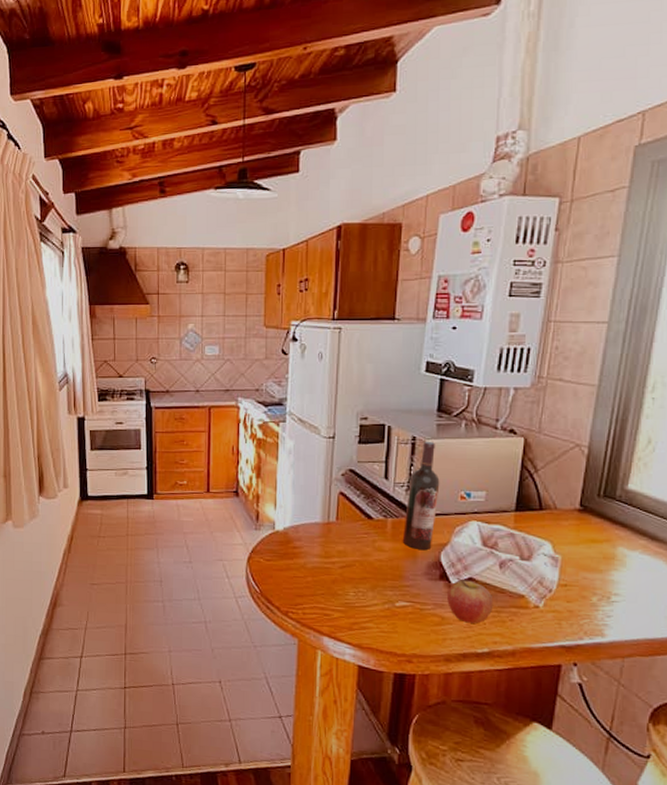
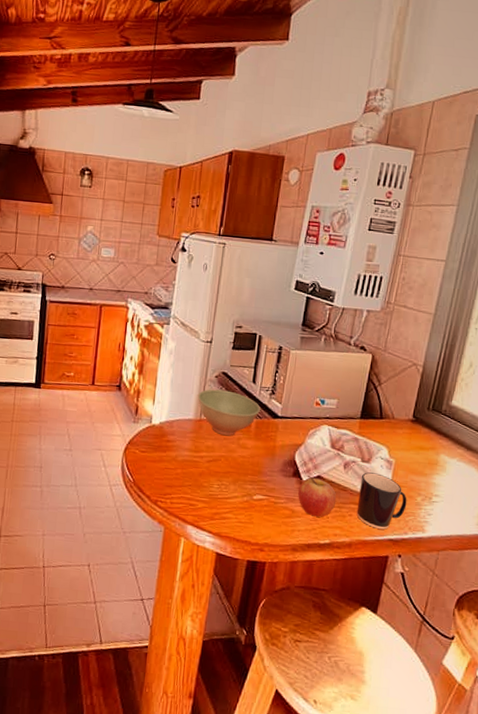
bowl: none [323,488,396,539] -> present [197,389,260,436]
wine bottle: present [402,441,440,550] -> none [263,351,300,449]
mug: none [519,571,580,635] -> present [356,472,407,530]

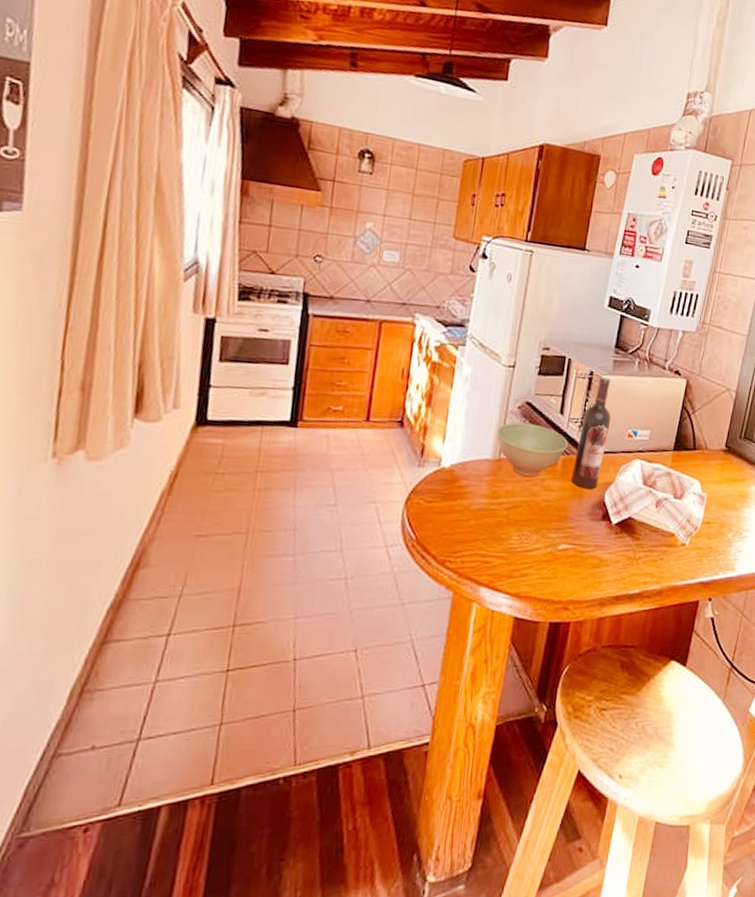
wine bottle: none [263,351,300,449] -> present [570,376,611,489]
fruit: present [298,476,337,517] -> none [607,518,648,564]
mug: present [356,472,407,530] -> none [668,510,719,572]

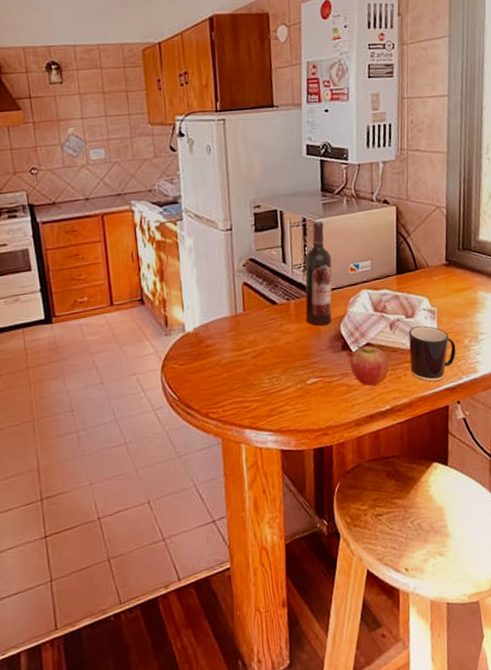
bowl: present [496,422,568,478] -> none [228,277,296,326]
fruit: none [607,518,648,564] -> present [350,345,390,386]
mug: none [668,510,719,572] -> present [408,326,456,382]

